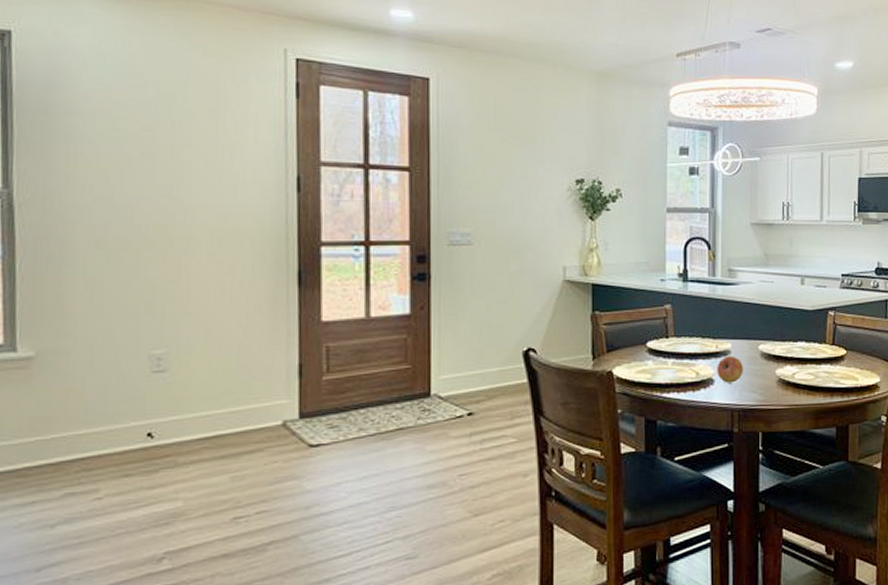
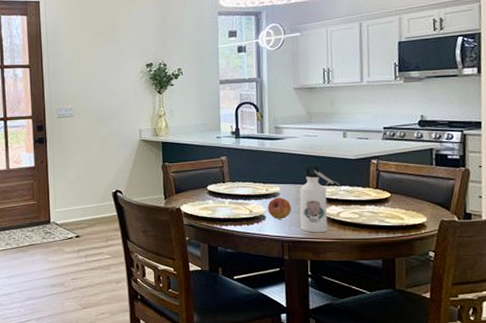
water bottle: none [752,318,796,399] -> present [299,166,341,233]

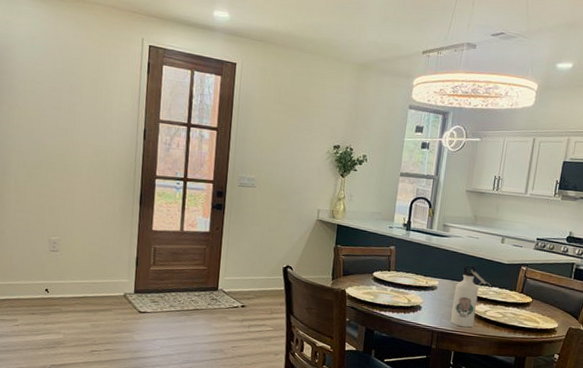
fruit: present [267,197,291,219] -> none [424,290,446,312]

